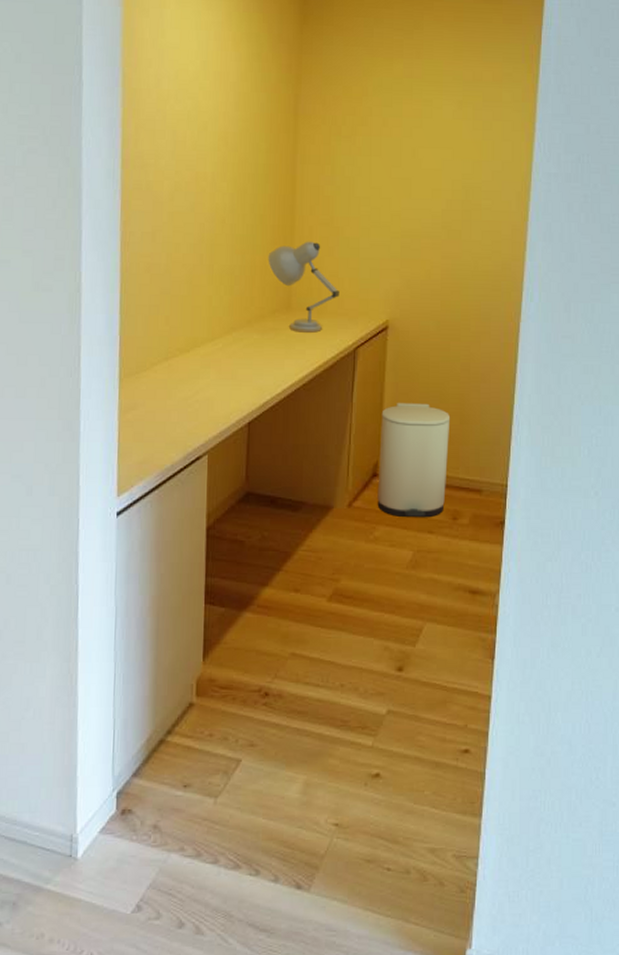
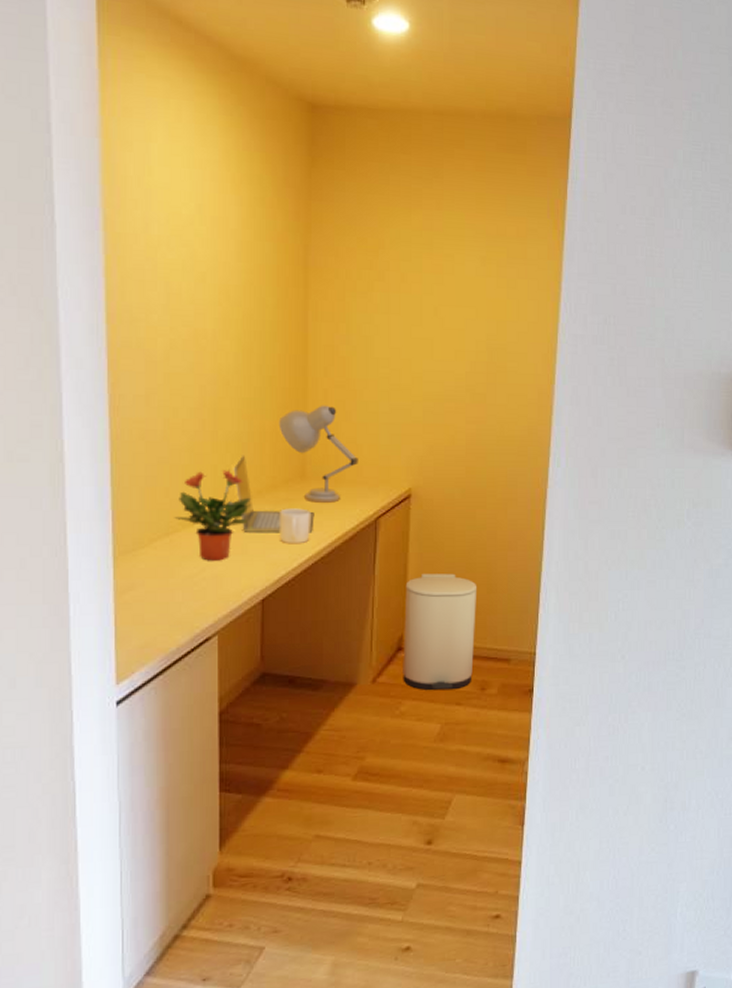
potted plant: none [173,301,241,385] -> present [174,470,251,561]
laptop: none [226,287,298,361] -> present [233,455,314,534]
mug: none [265,337,294,371] -> present [278,508,310,544]

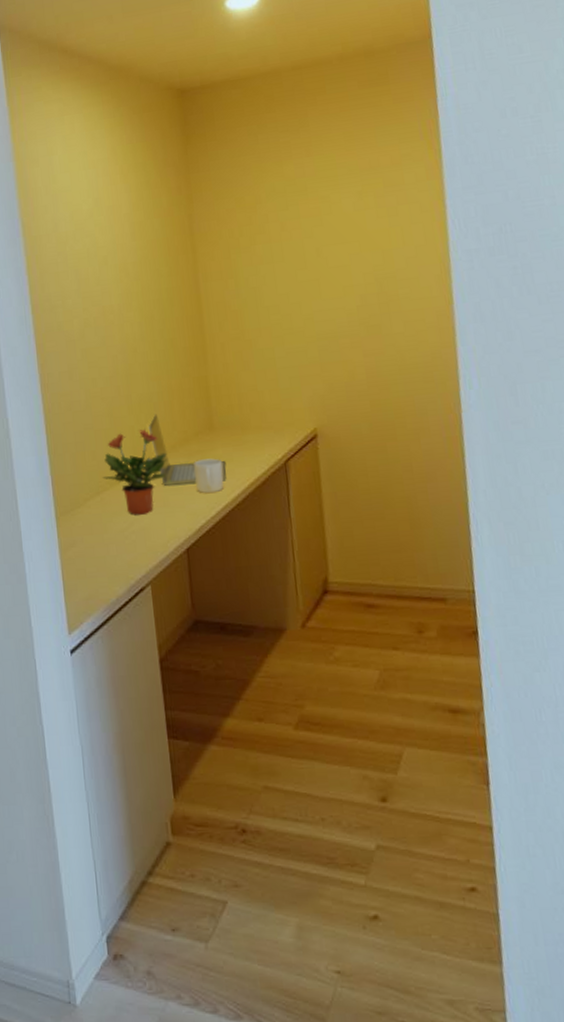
desk lamp: present [278,405,358,504] -> none [183,357,262,453]
pedal bin: present [403,573,478,691] -> none [323,510,407,635]

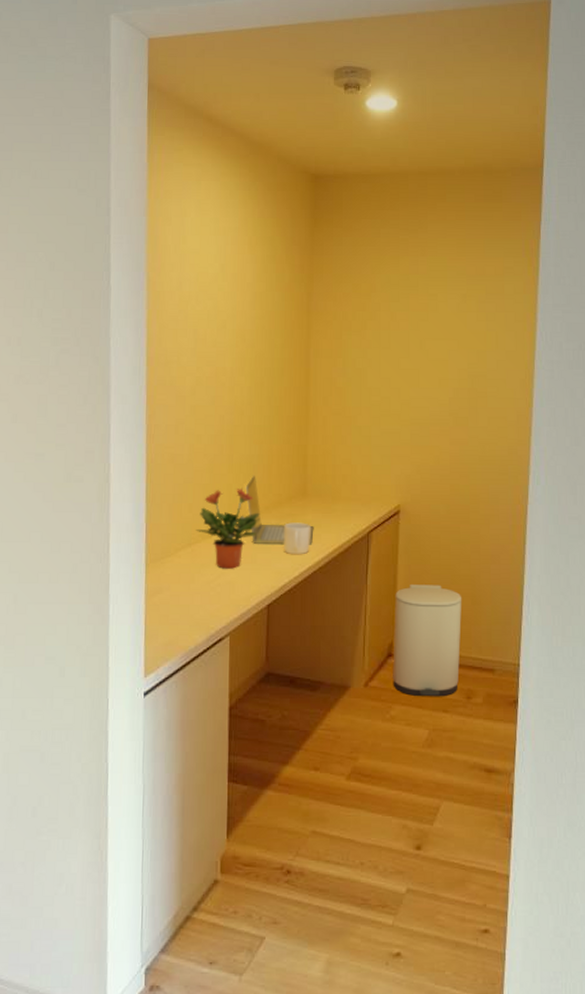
pedal bin: none [323,510,407,635] -> present [393,585,462,697]

